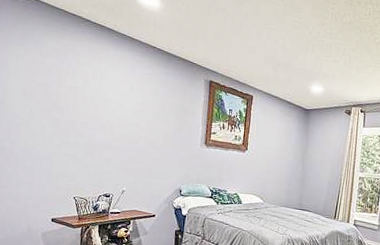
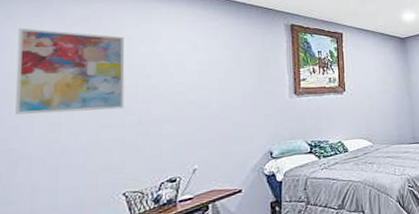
wall art: none [8,52,81,131] -> present [15,27,125,115]

